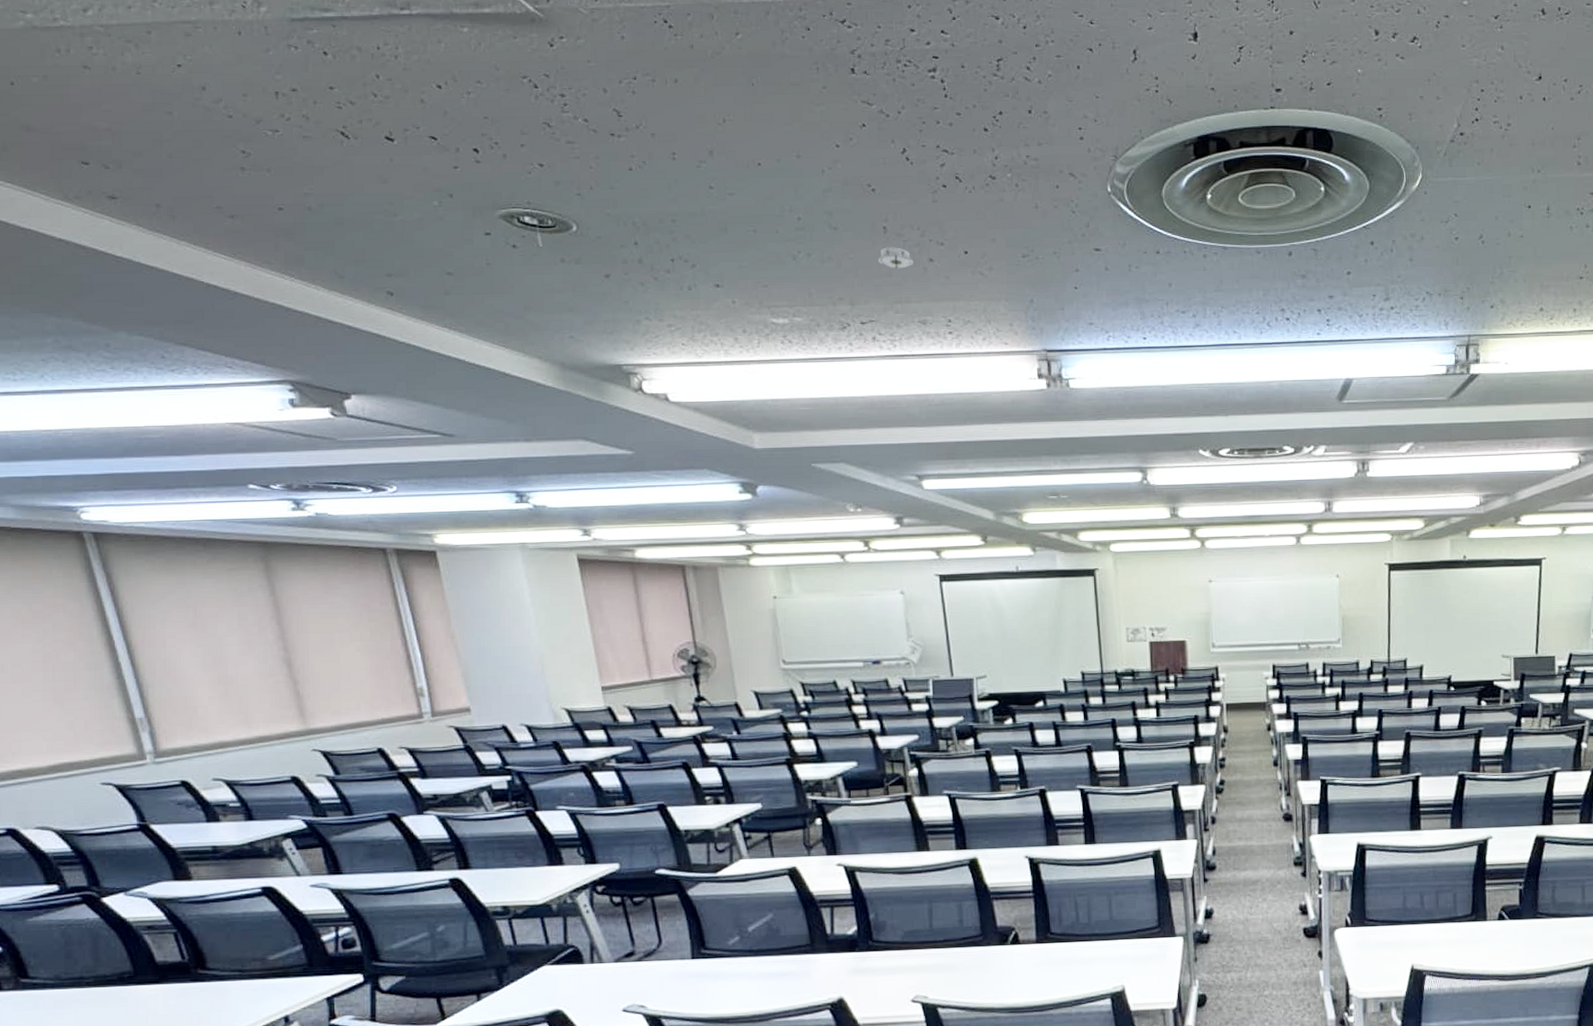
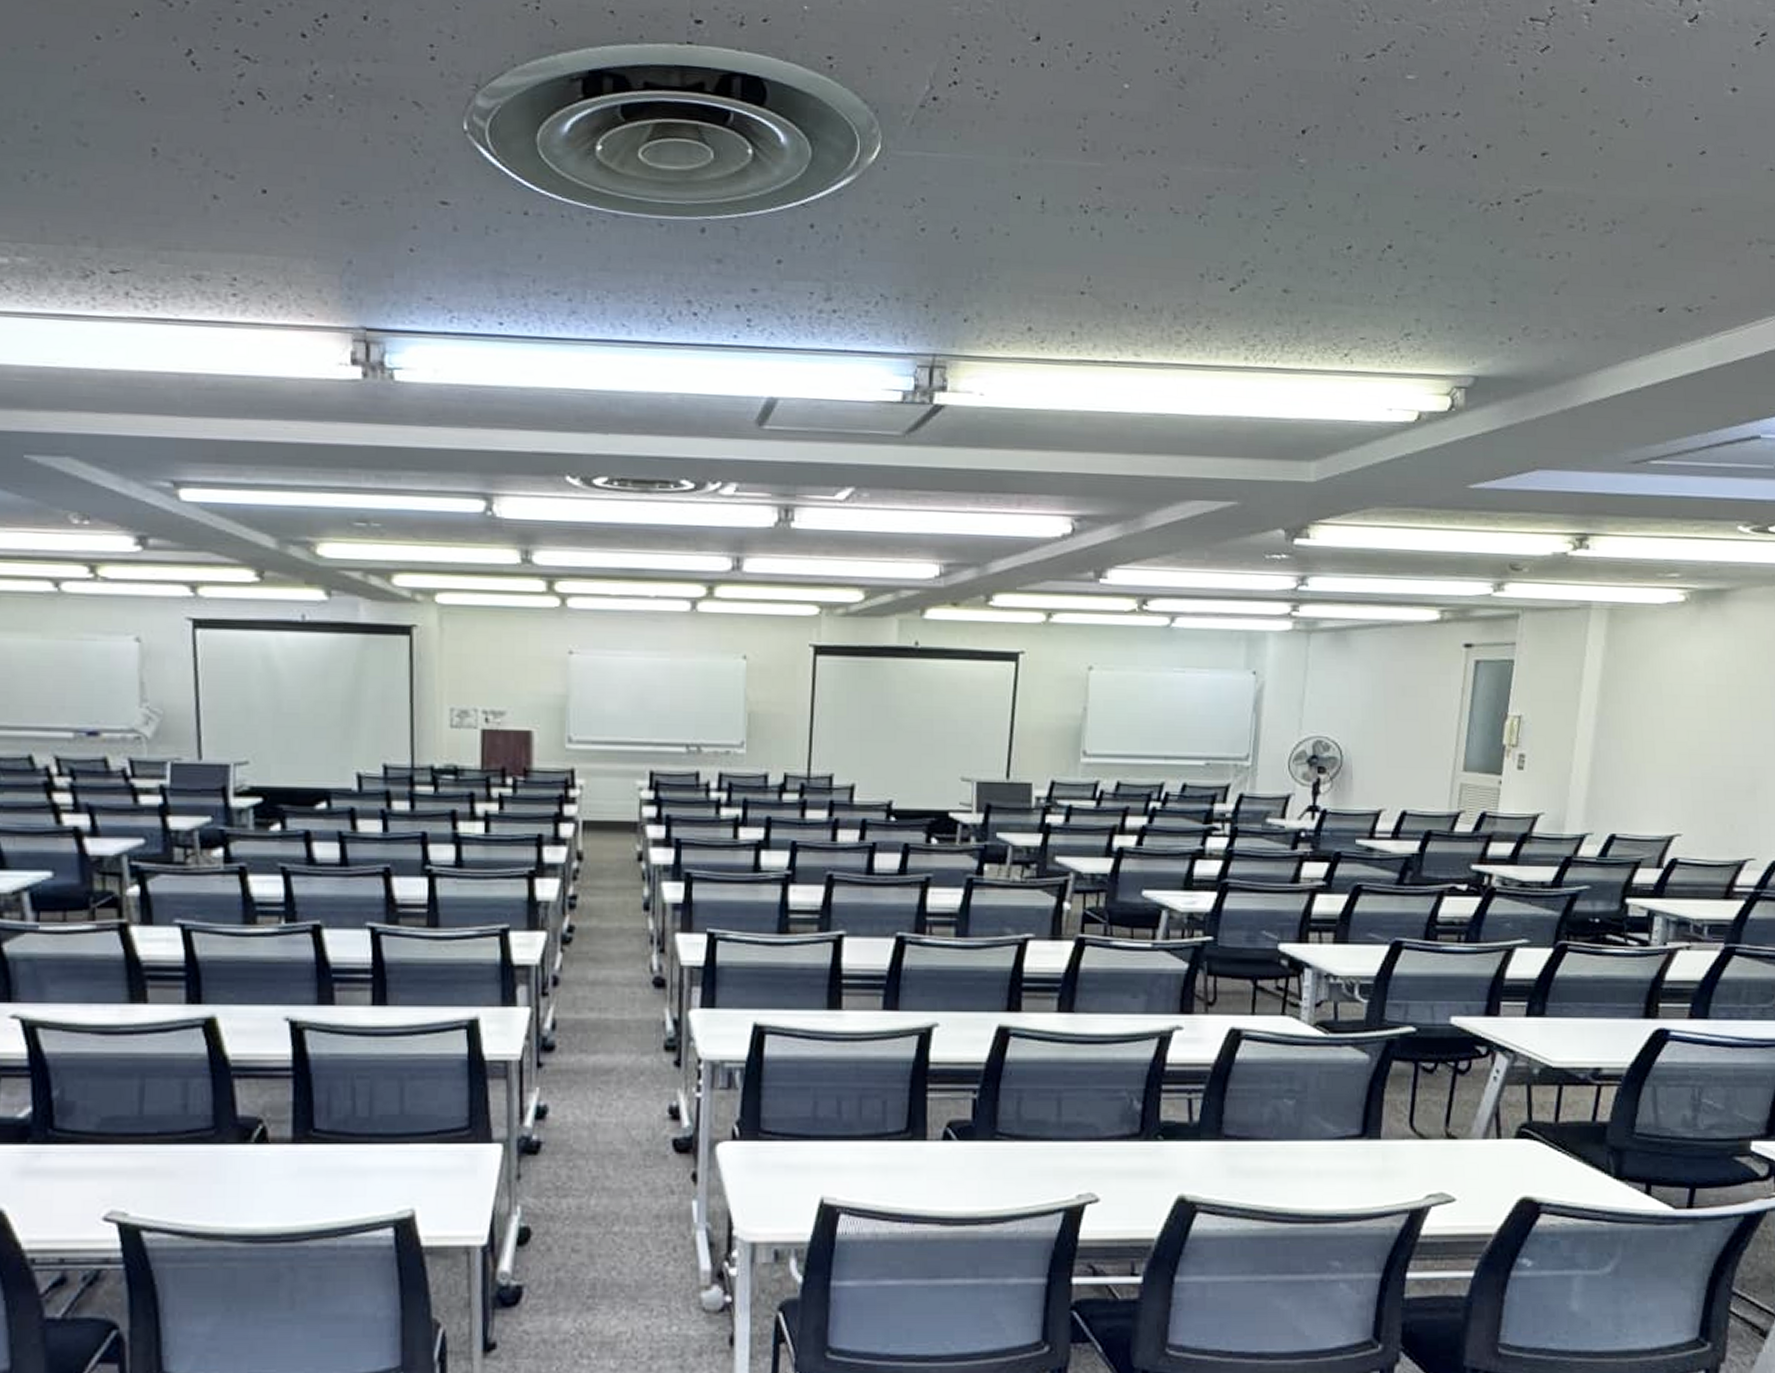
smoke detector: present [877,247,913,269] -> none [140,175,190,205]

